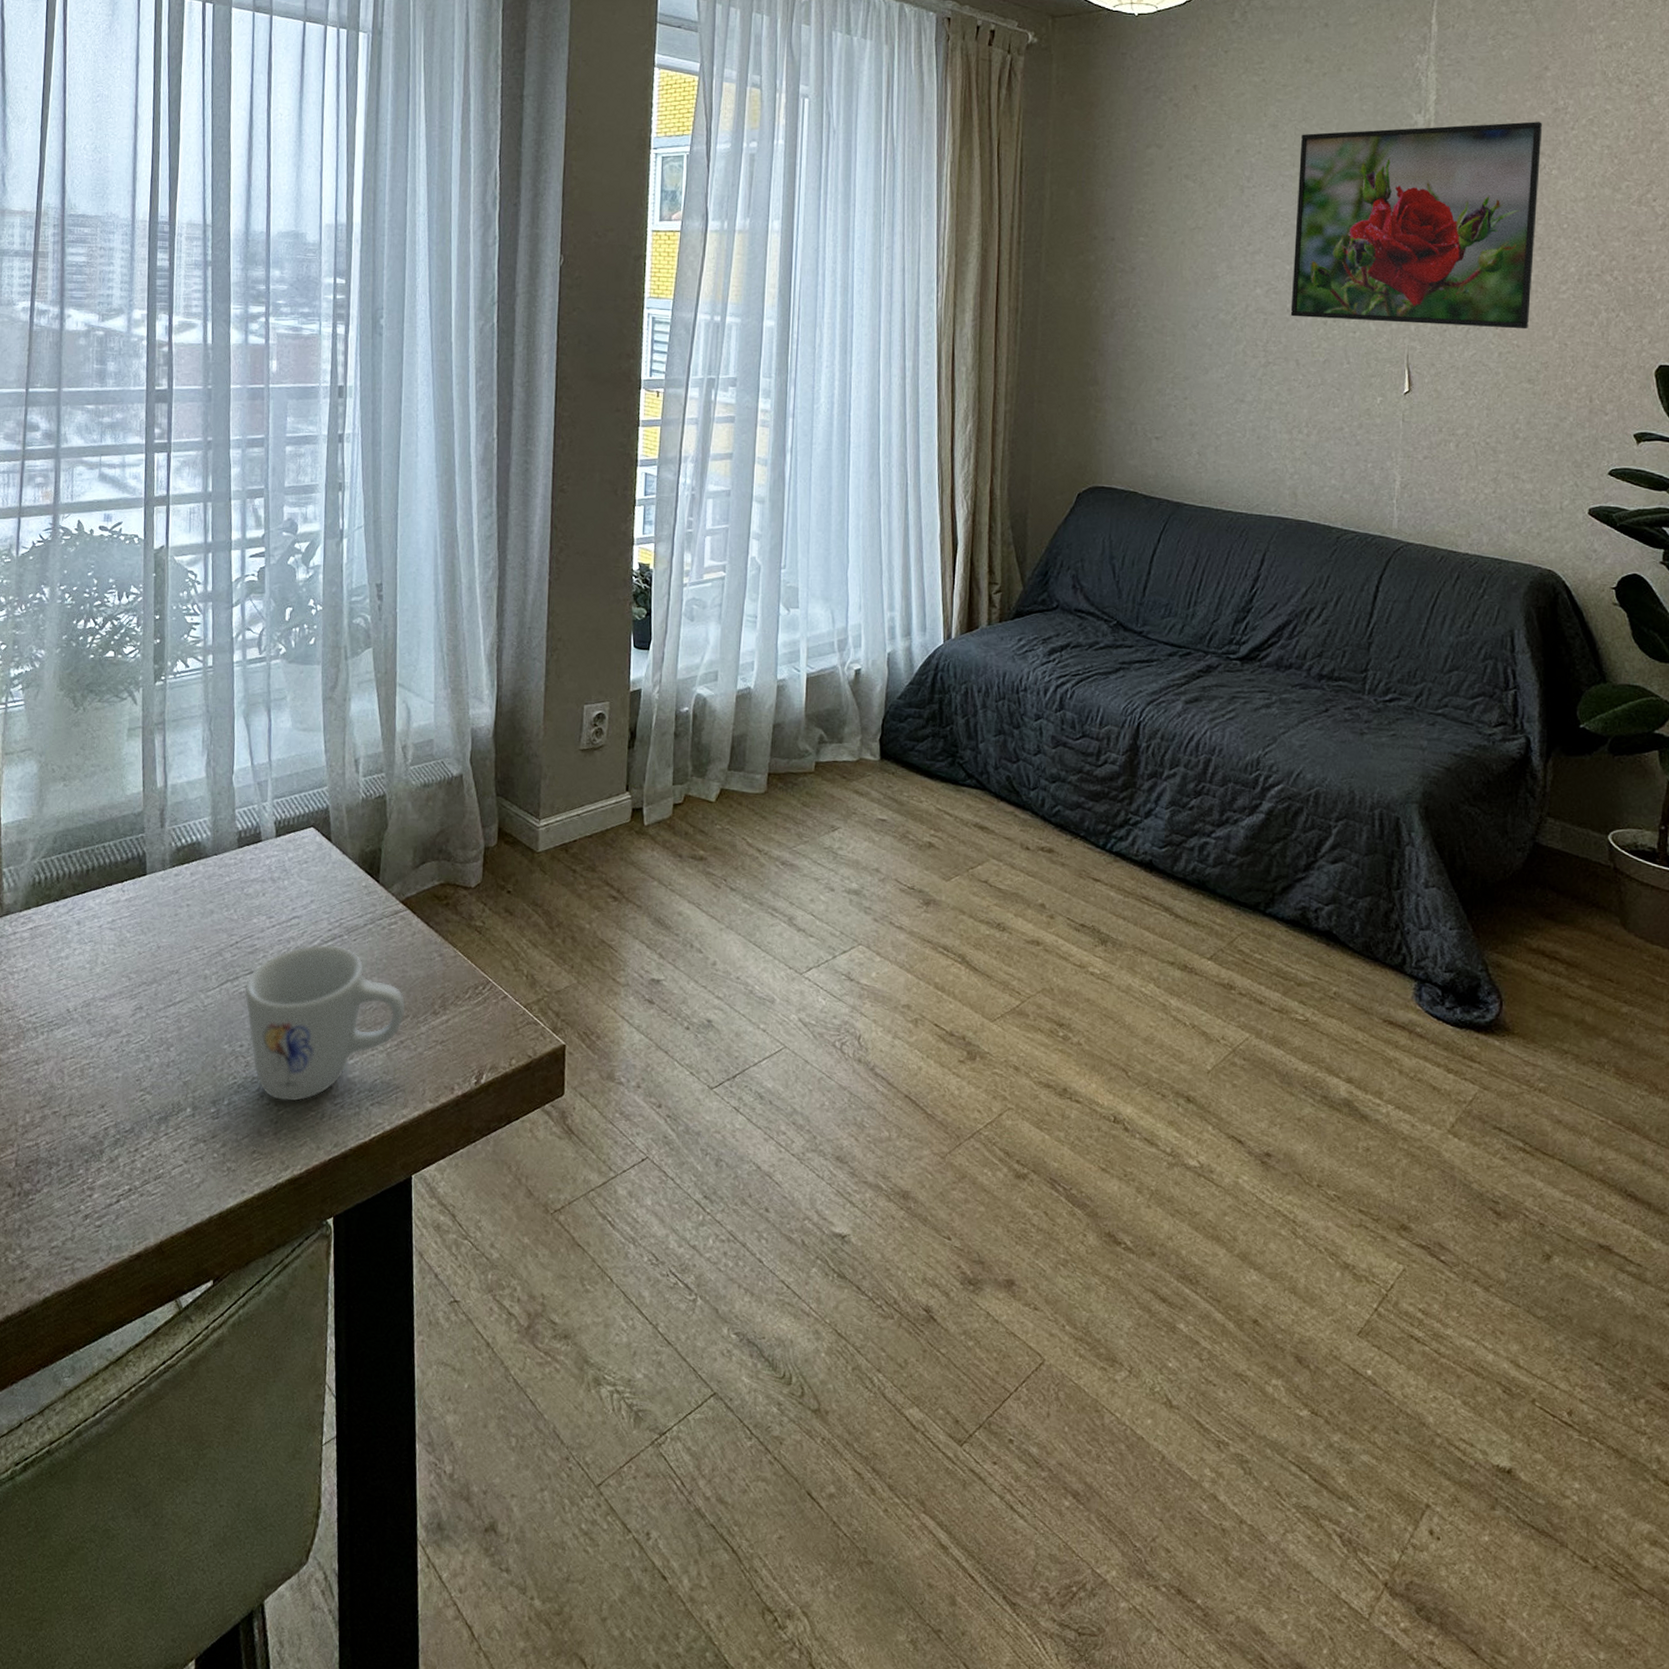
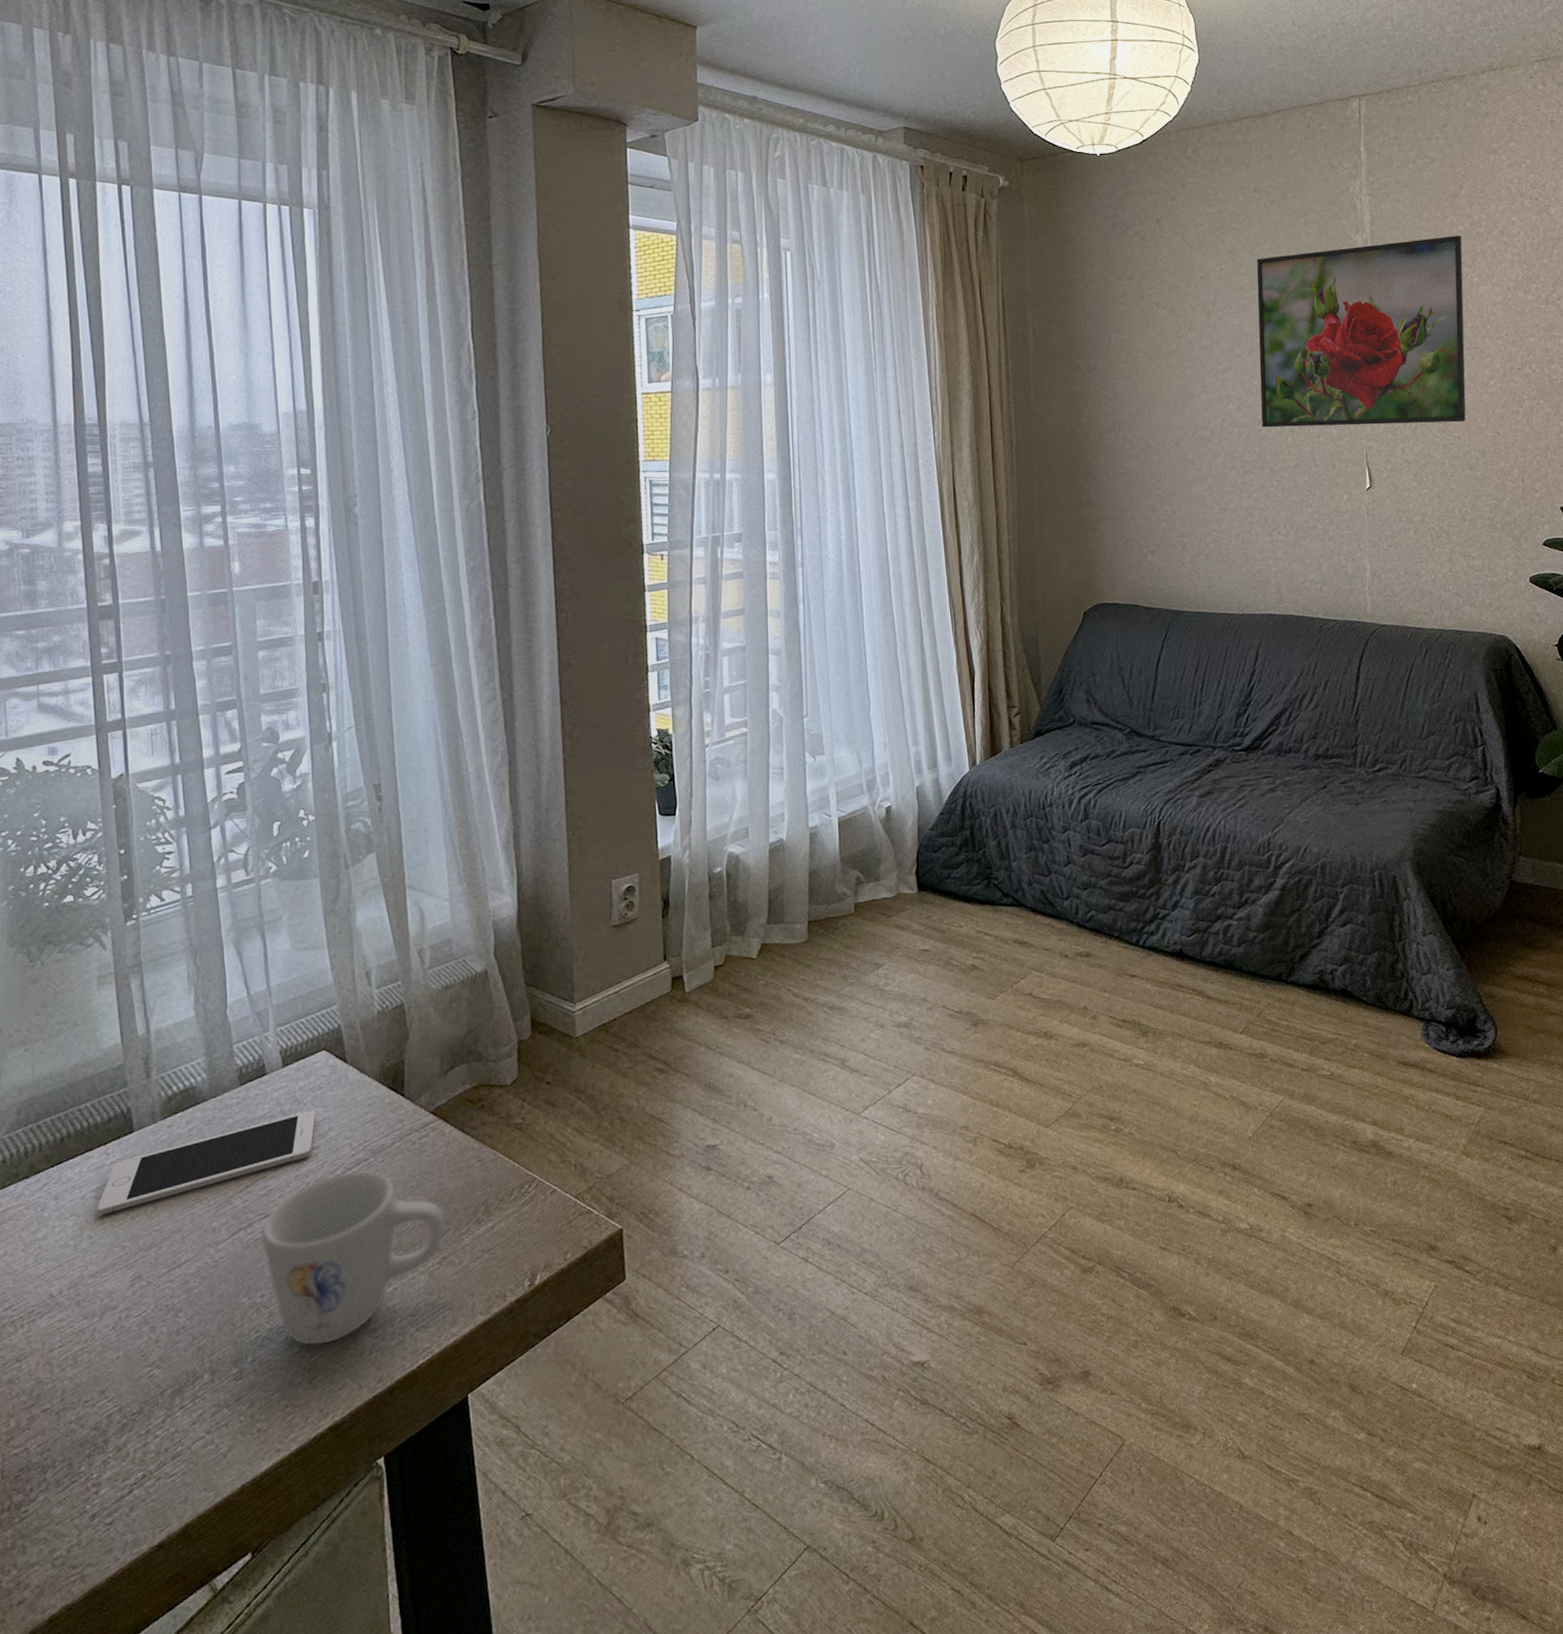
cell phone: none [111,881,301,946] -> present [97,1110,316,1216]

